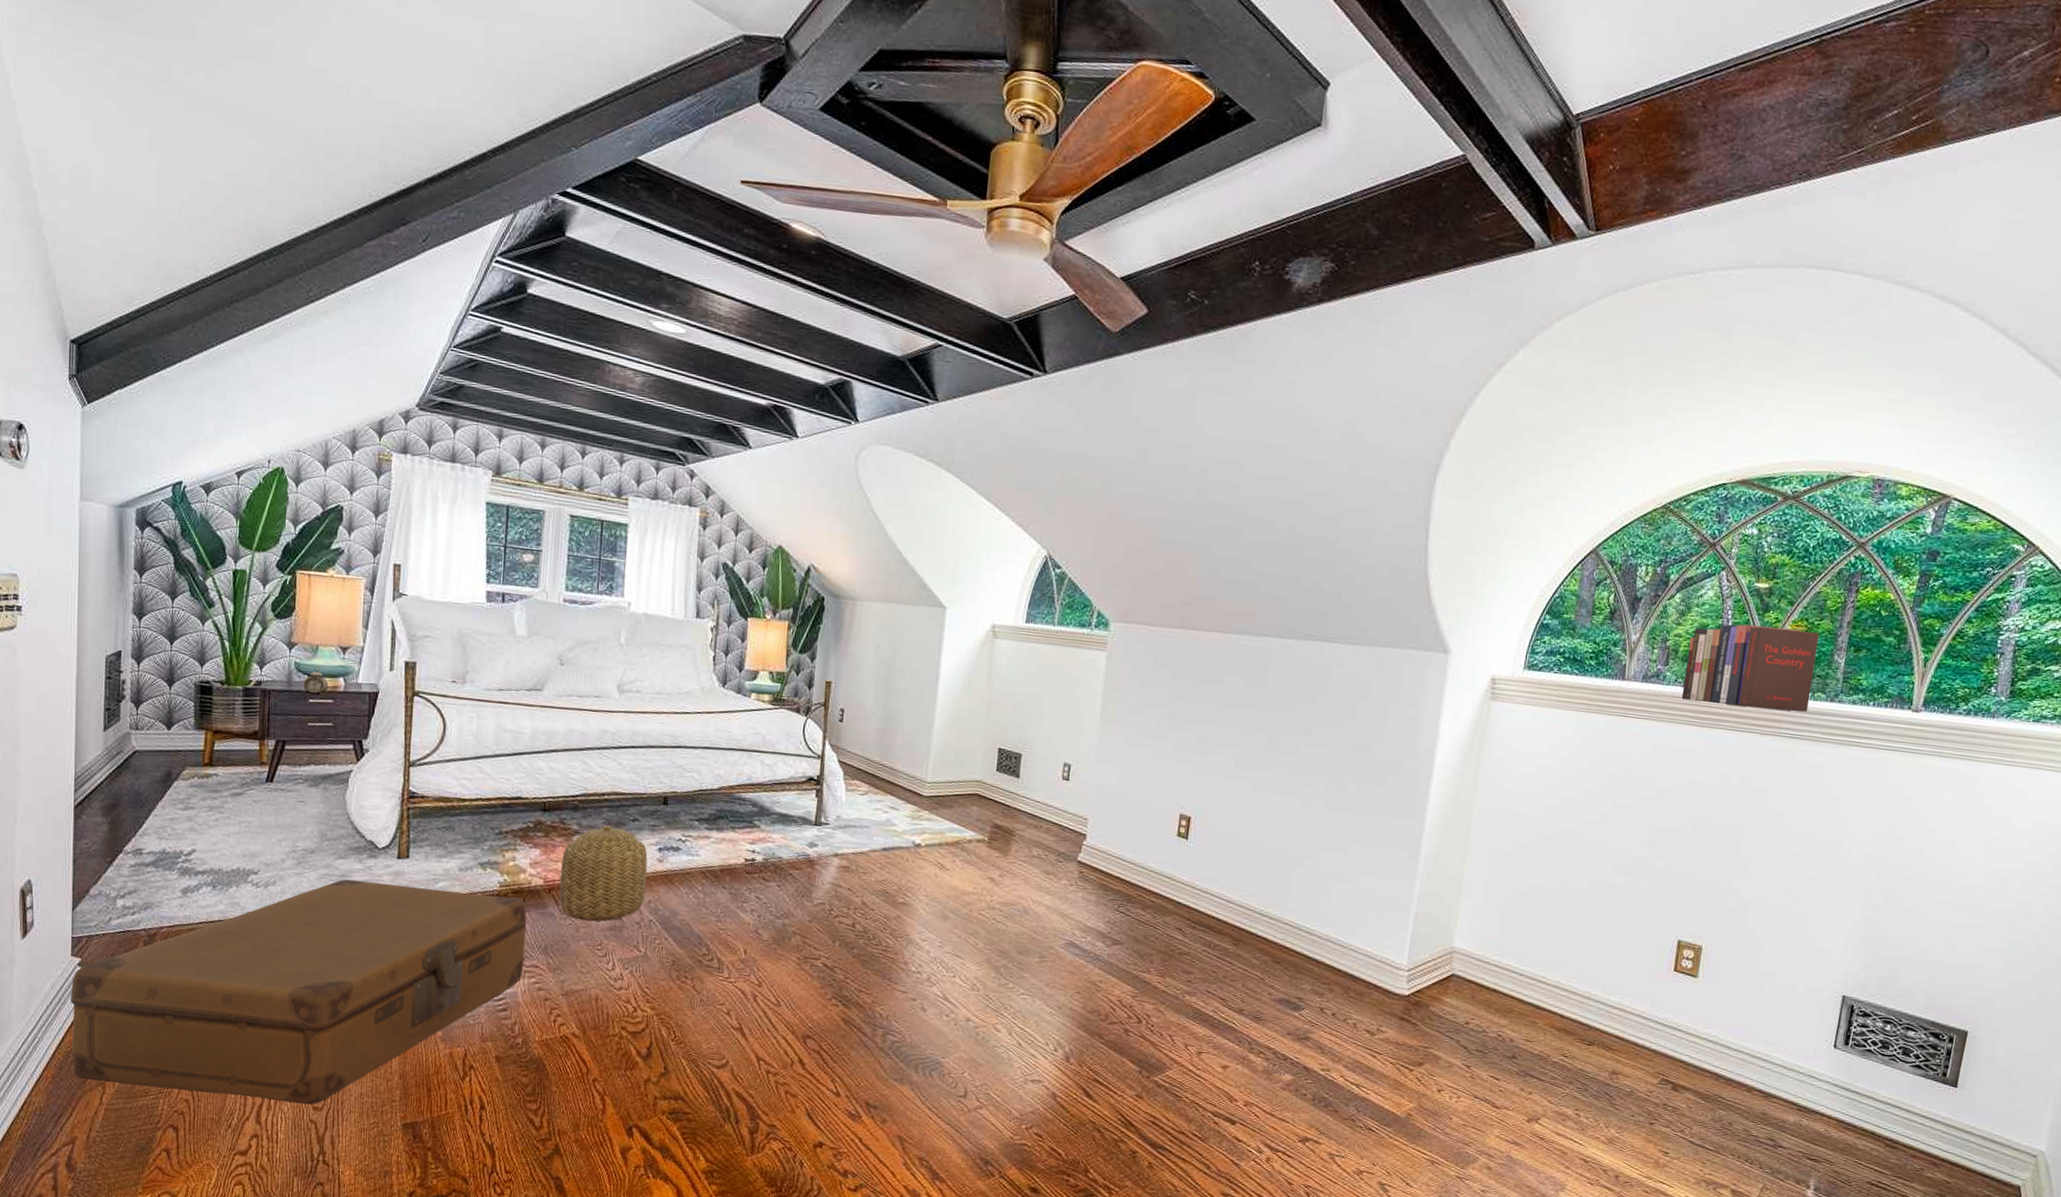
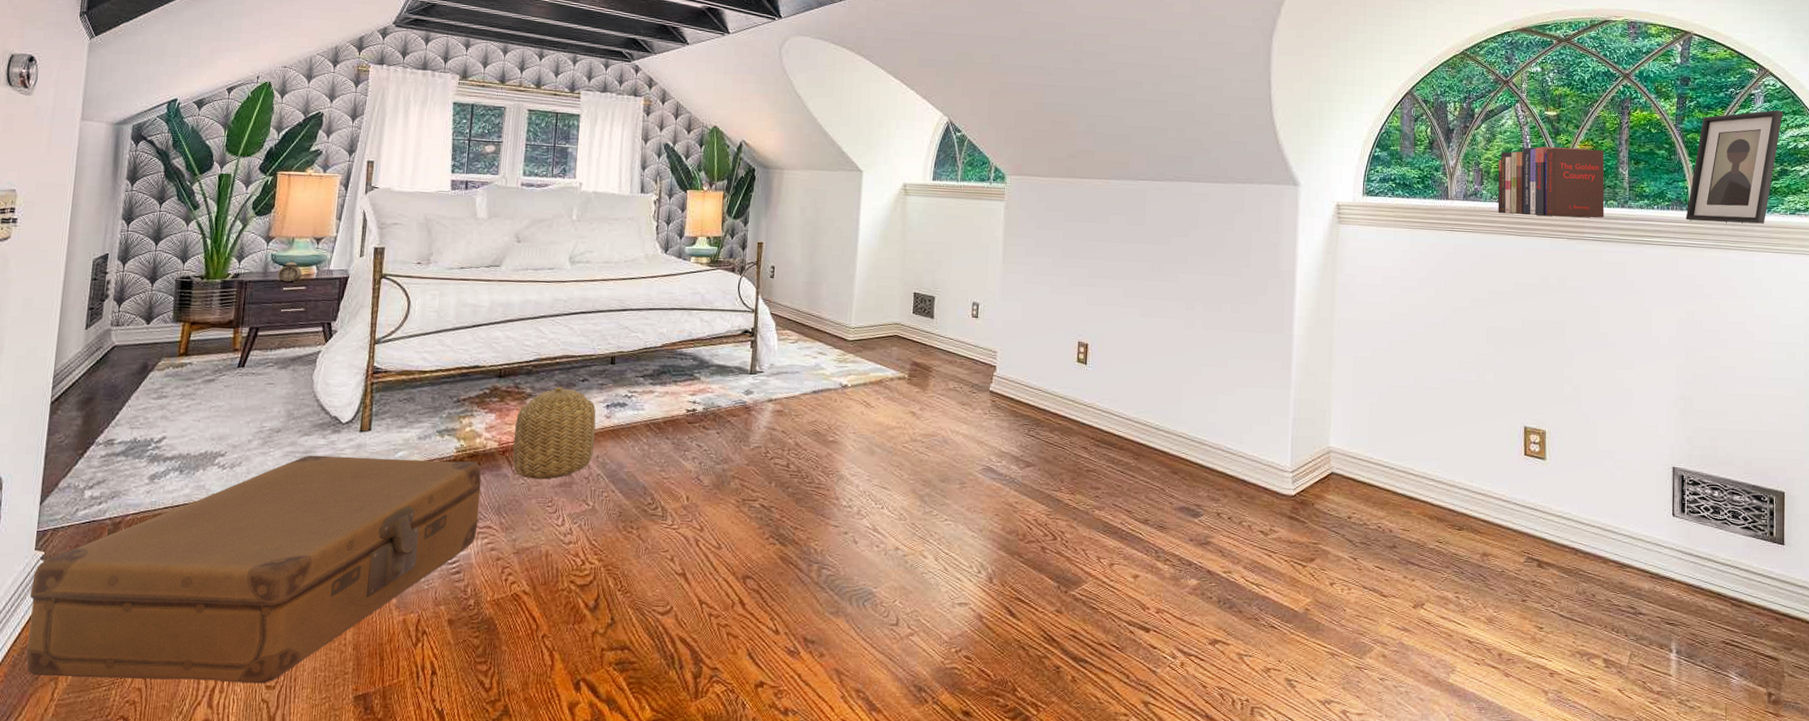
picture frame: none [1905,596,2048,731] -> present [1685,110,1784,224]

